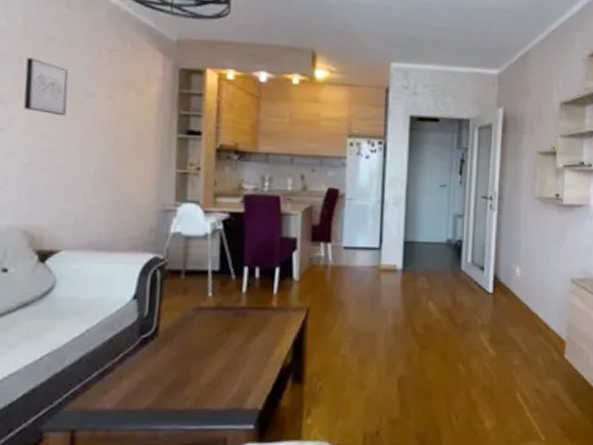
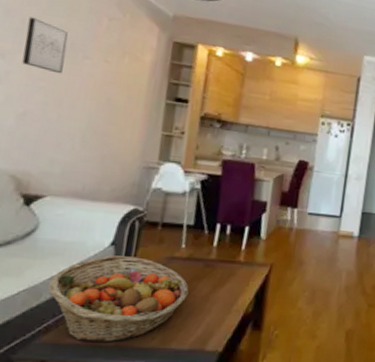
fruit basket: none [72,310,220,407] -> present [48,255,189,343]

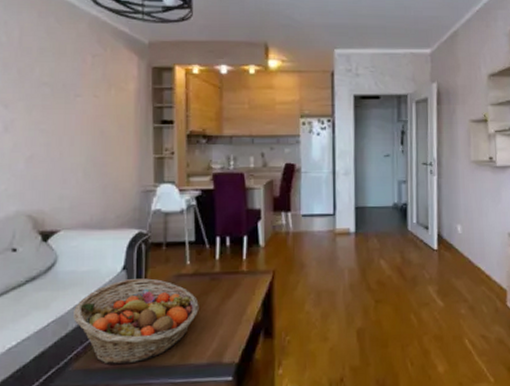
wall art: present [22,17,69,74] -> none [23,66,60,115]

